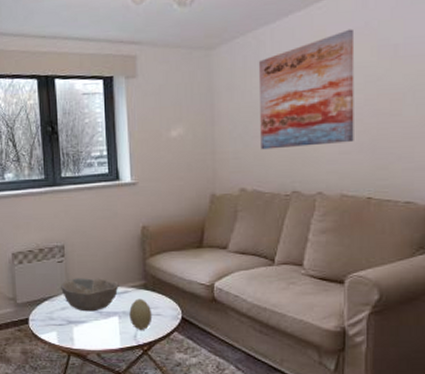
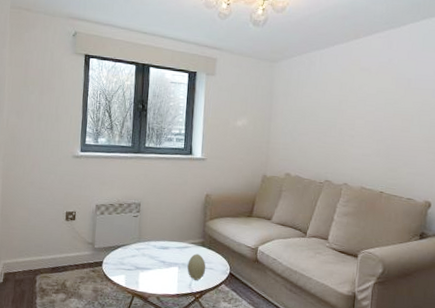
bowl: present [61,278,119,312] -> none [133,231,182,261]
wall art: present [258,28,355,150] -> none [304,62,381,148]

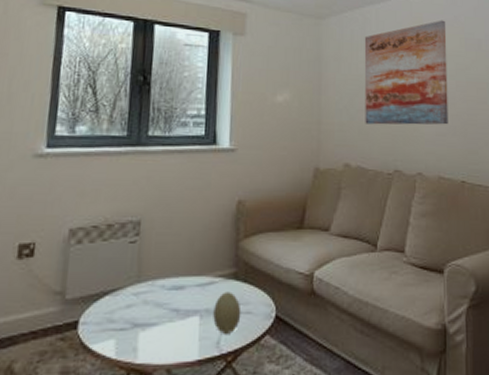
wall art: none [304,62,381,148] -> present [364,20,449,125]

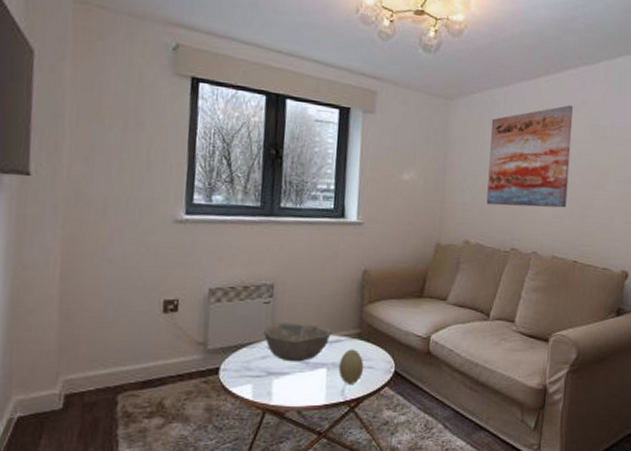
bowl: none [129,264,204,310] -> present [264,322,331,362]

